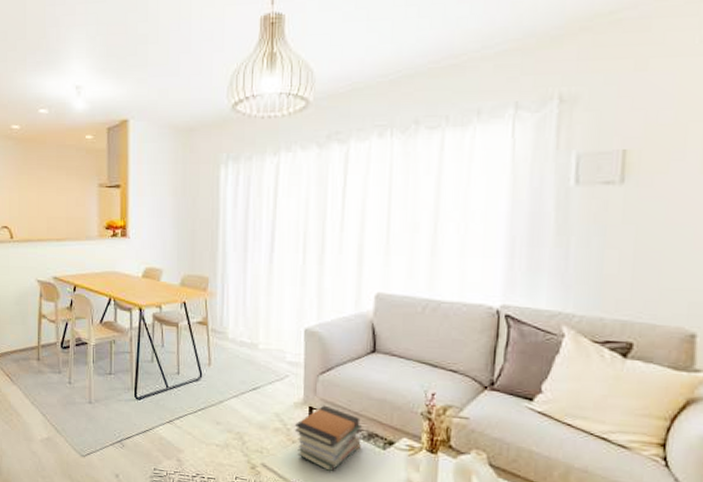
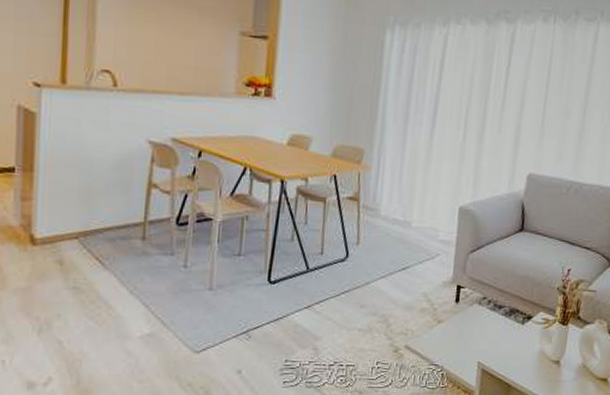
book stack: present [294,405,362,472] -> none [440,283,505,349]

